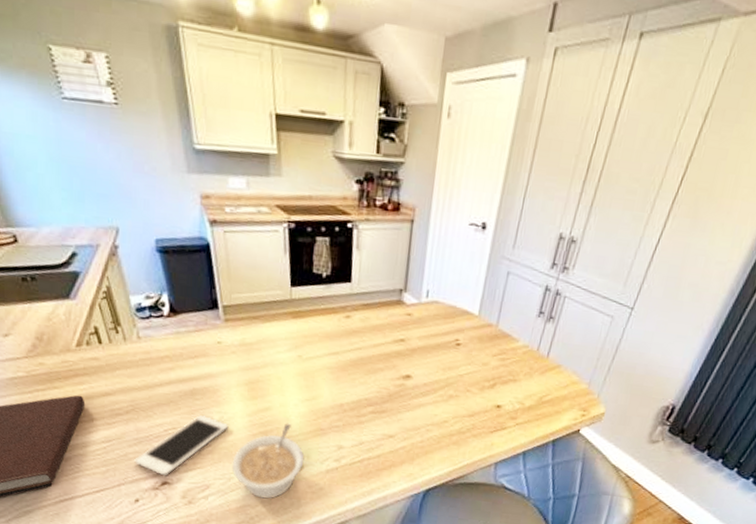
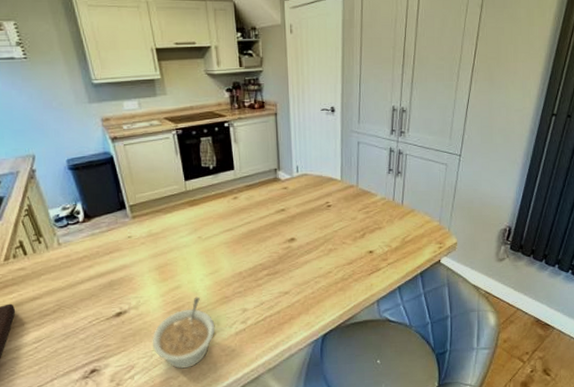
cell phone: present [134,415,229,476] -> none [64,303,146,364]

